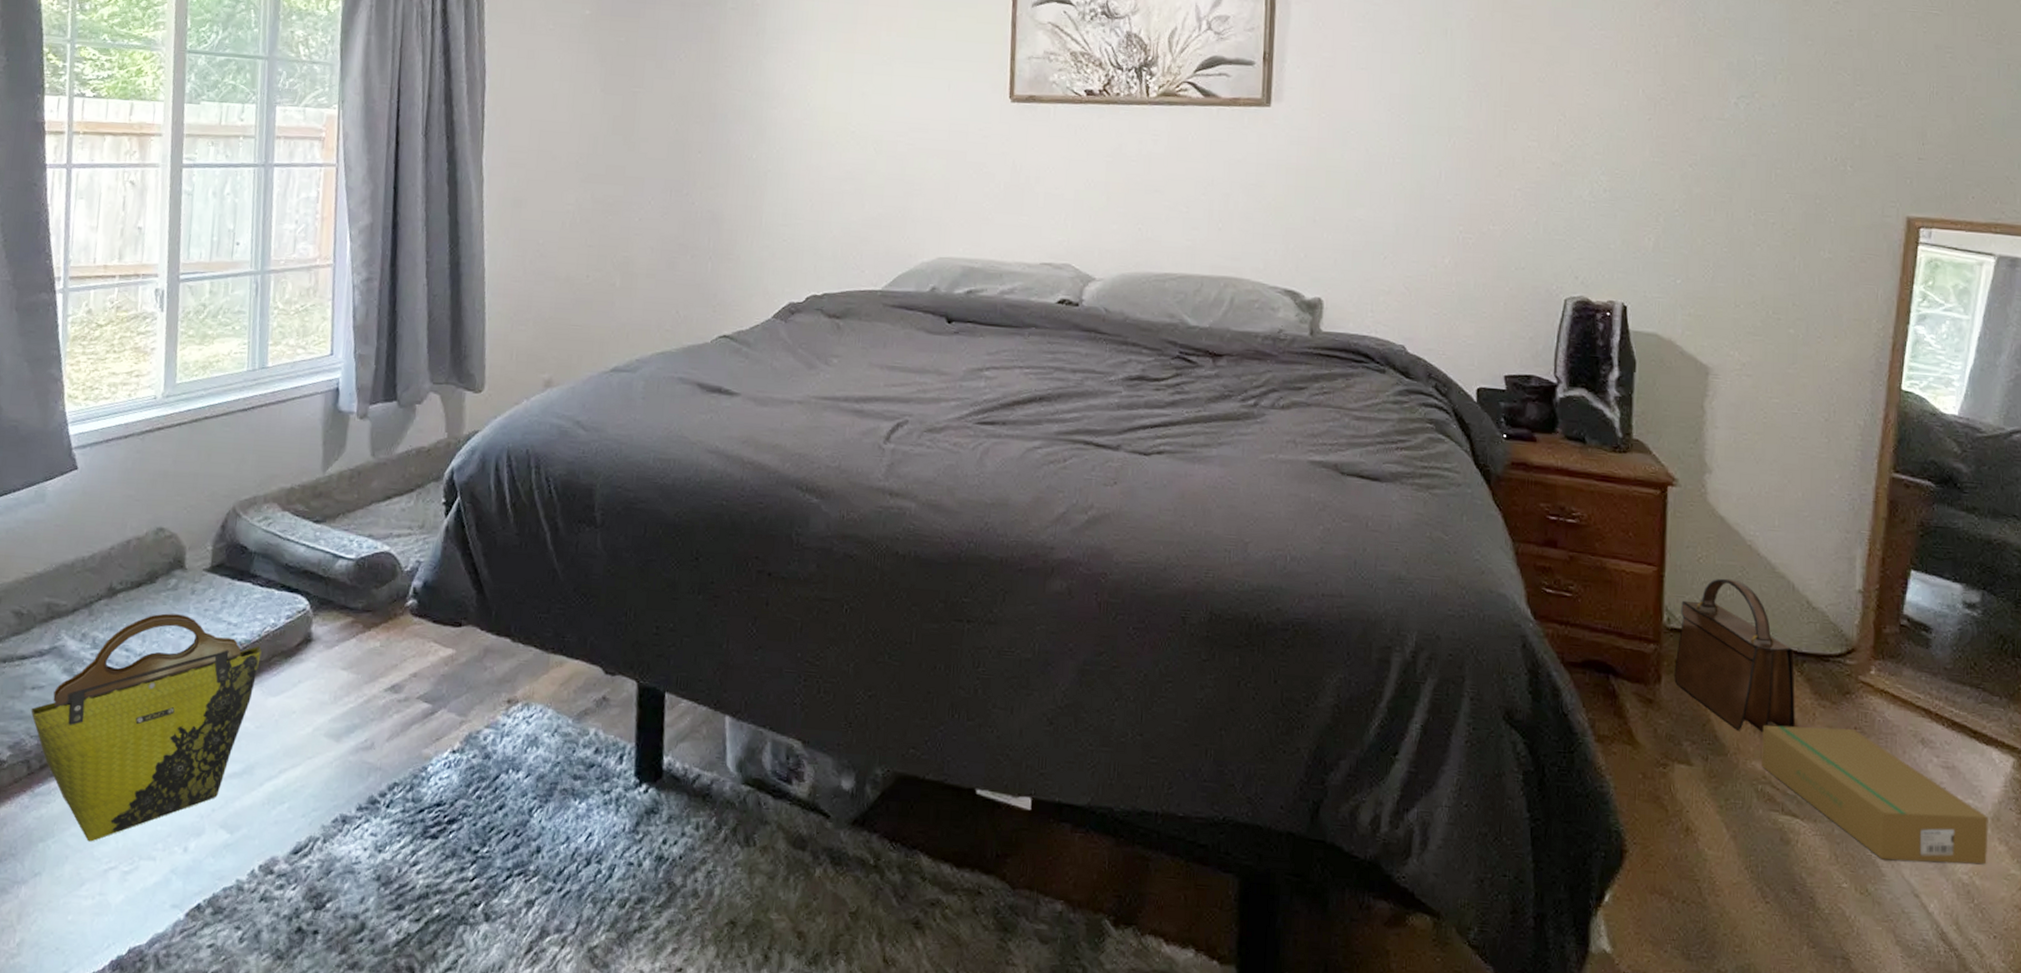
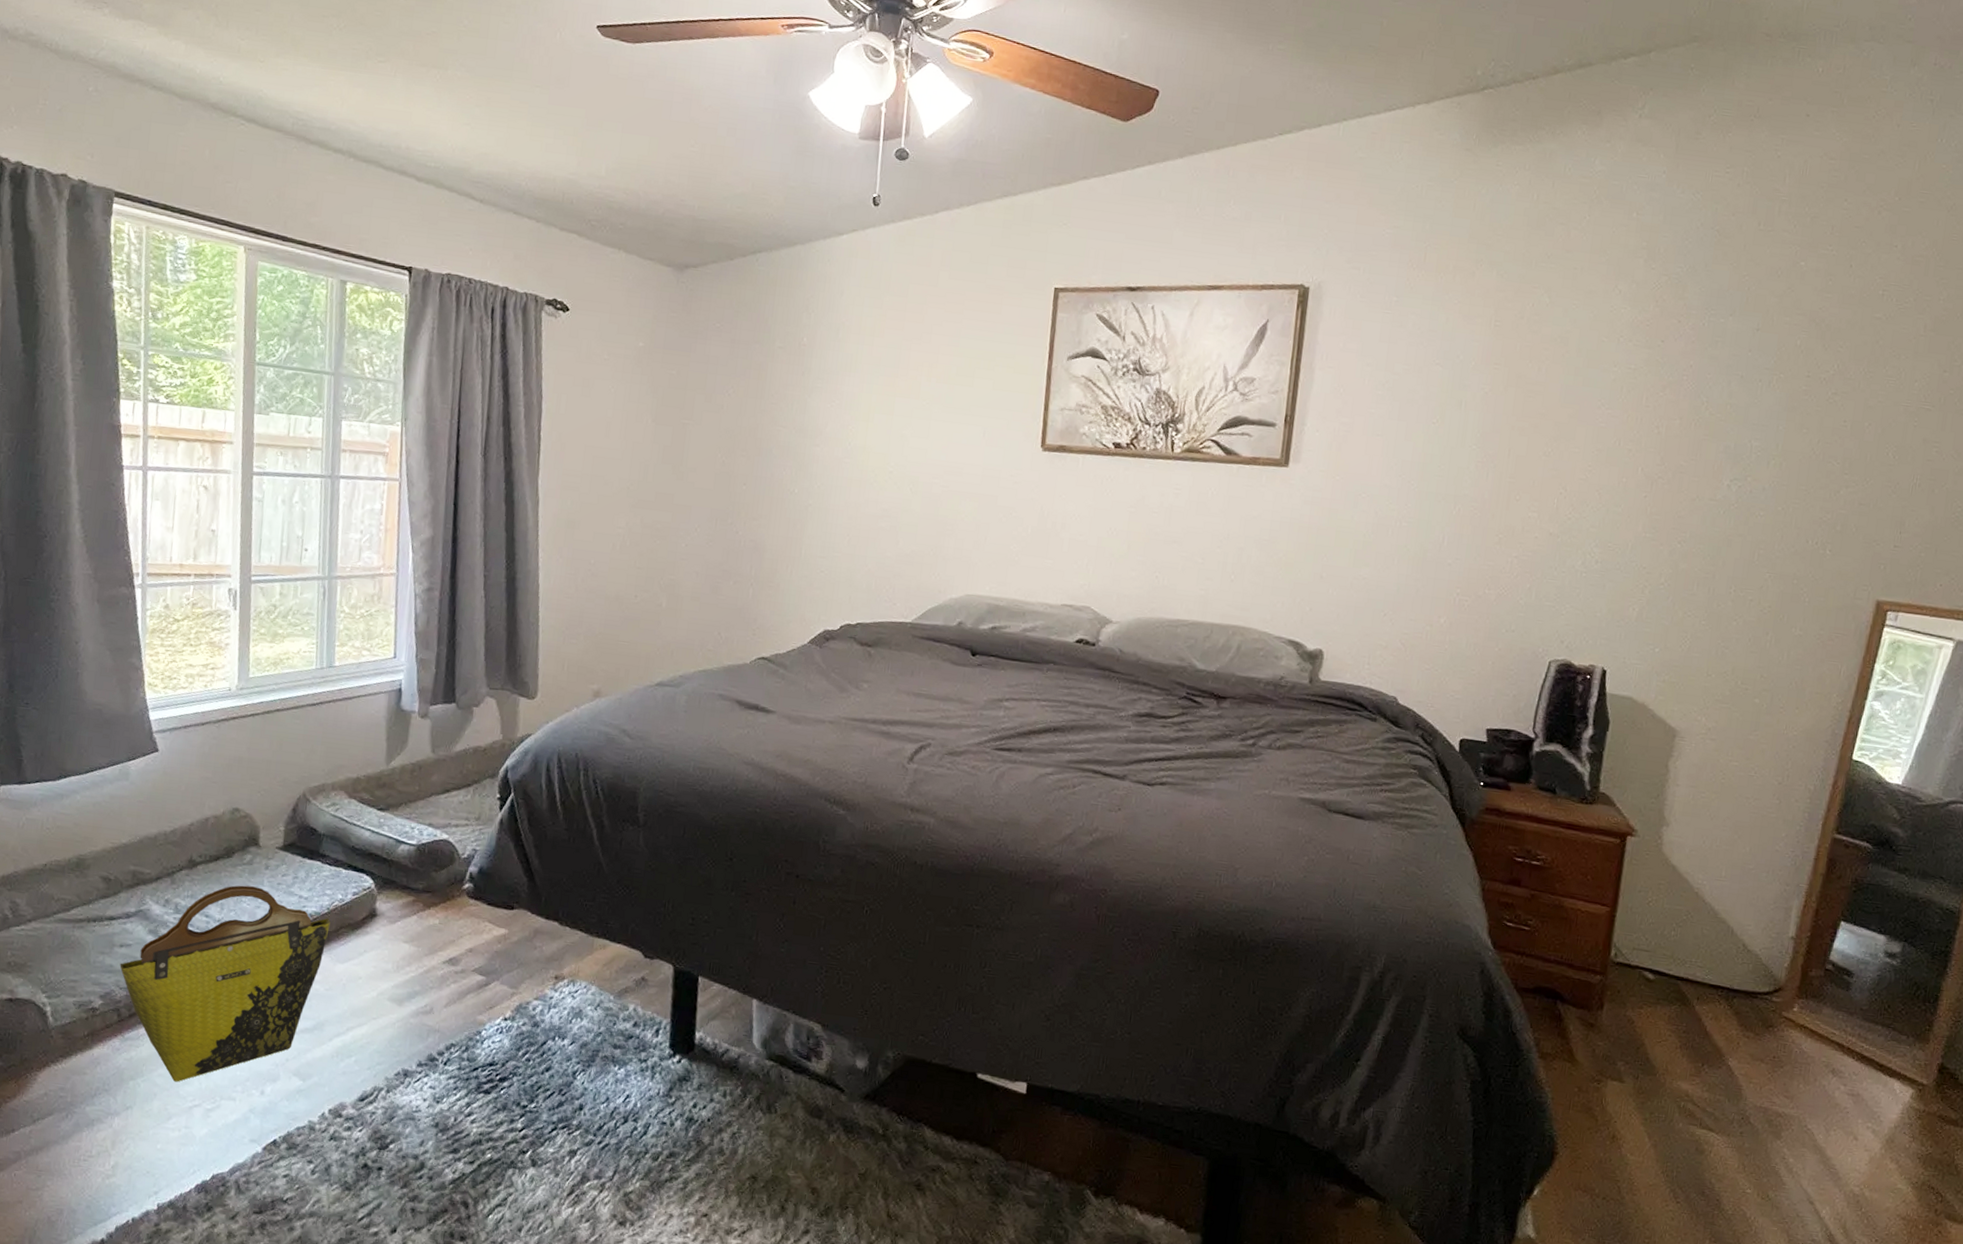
handbag: present [1674,578,1795,732] -> none [1615,920,1726,1057]
box: present [1762,725,1989,864] -> none [1686,1051,1884,1178]

